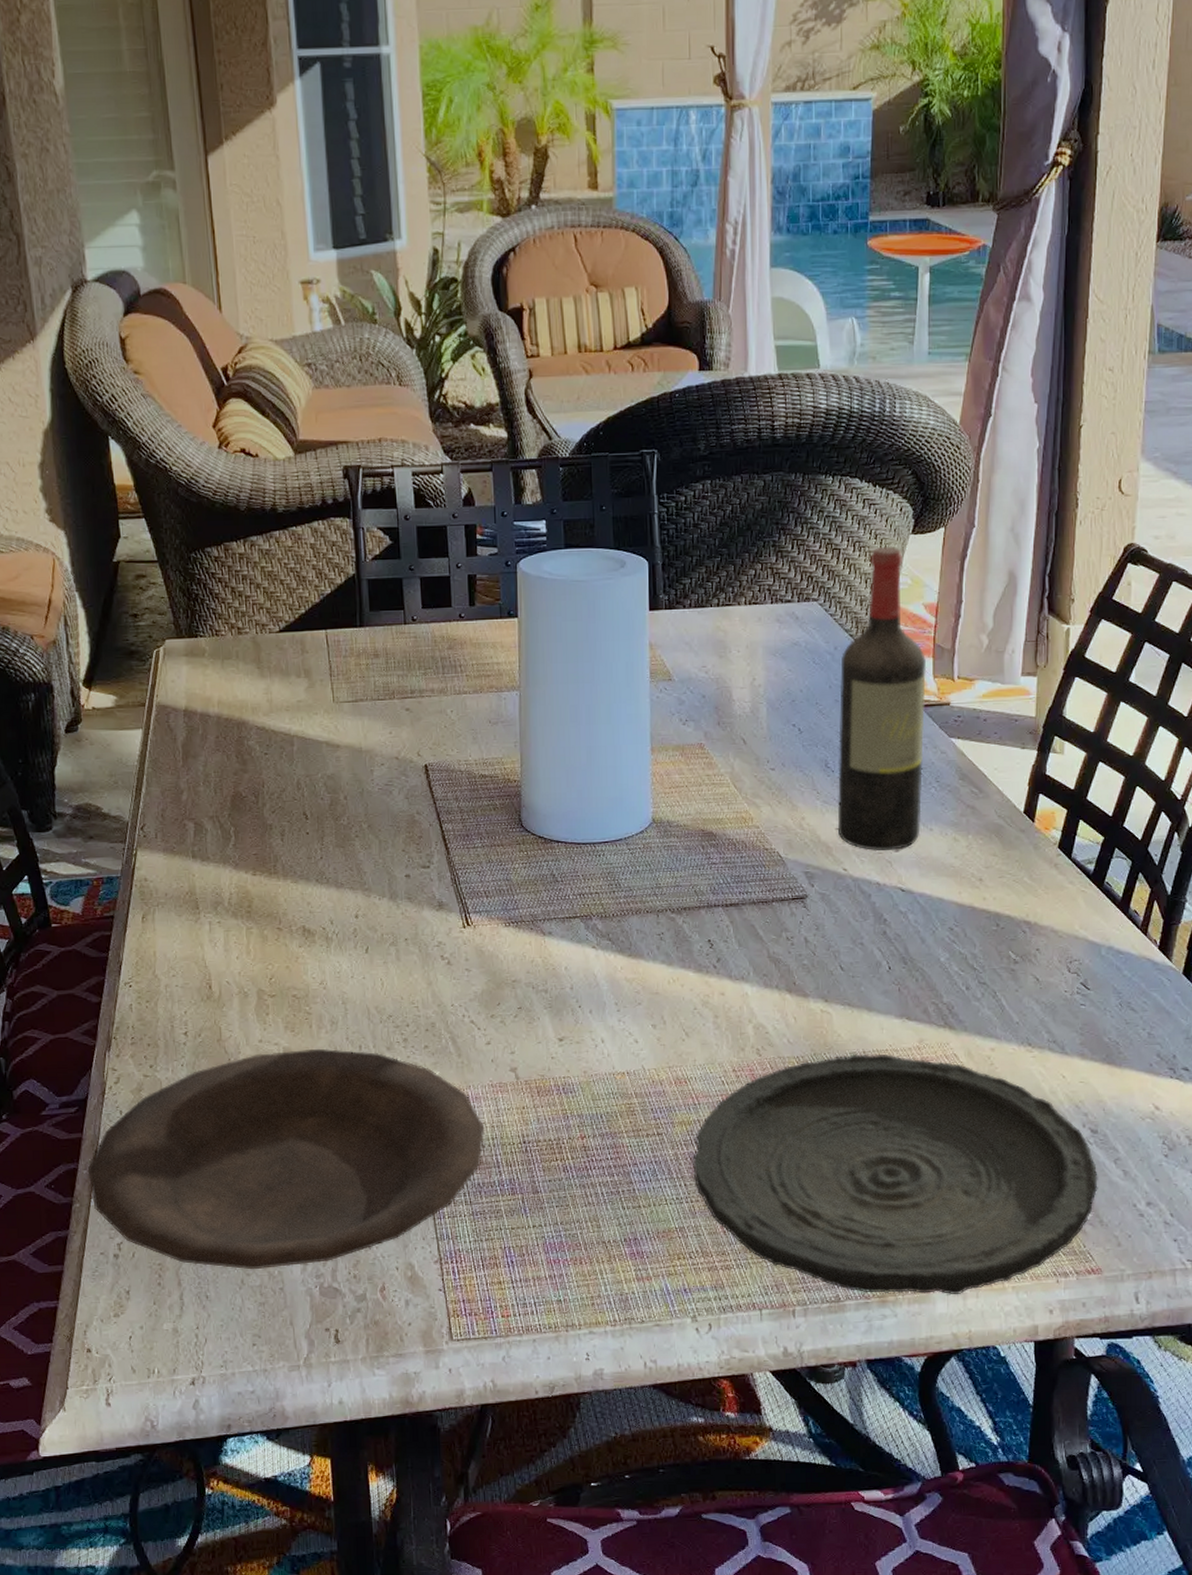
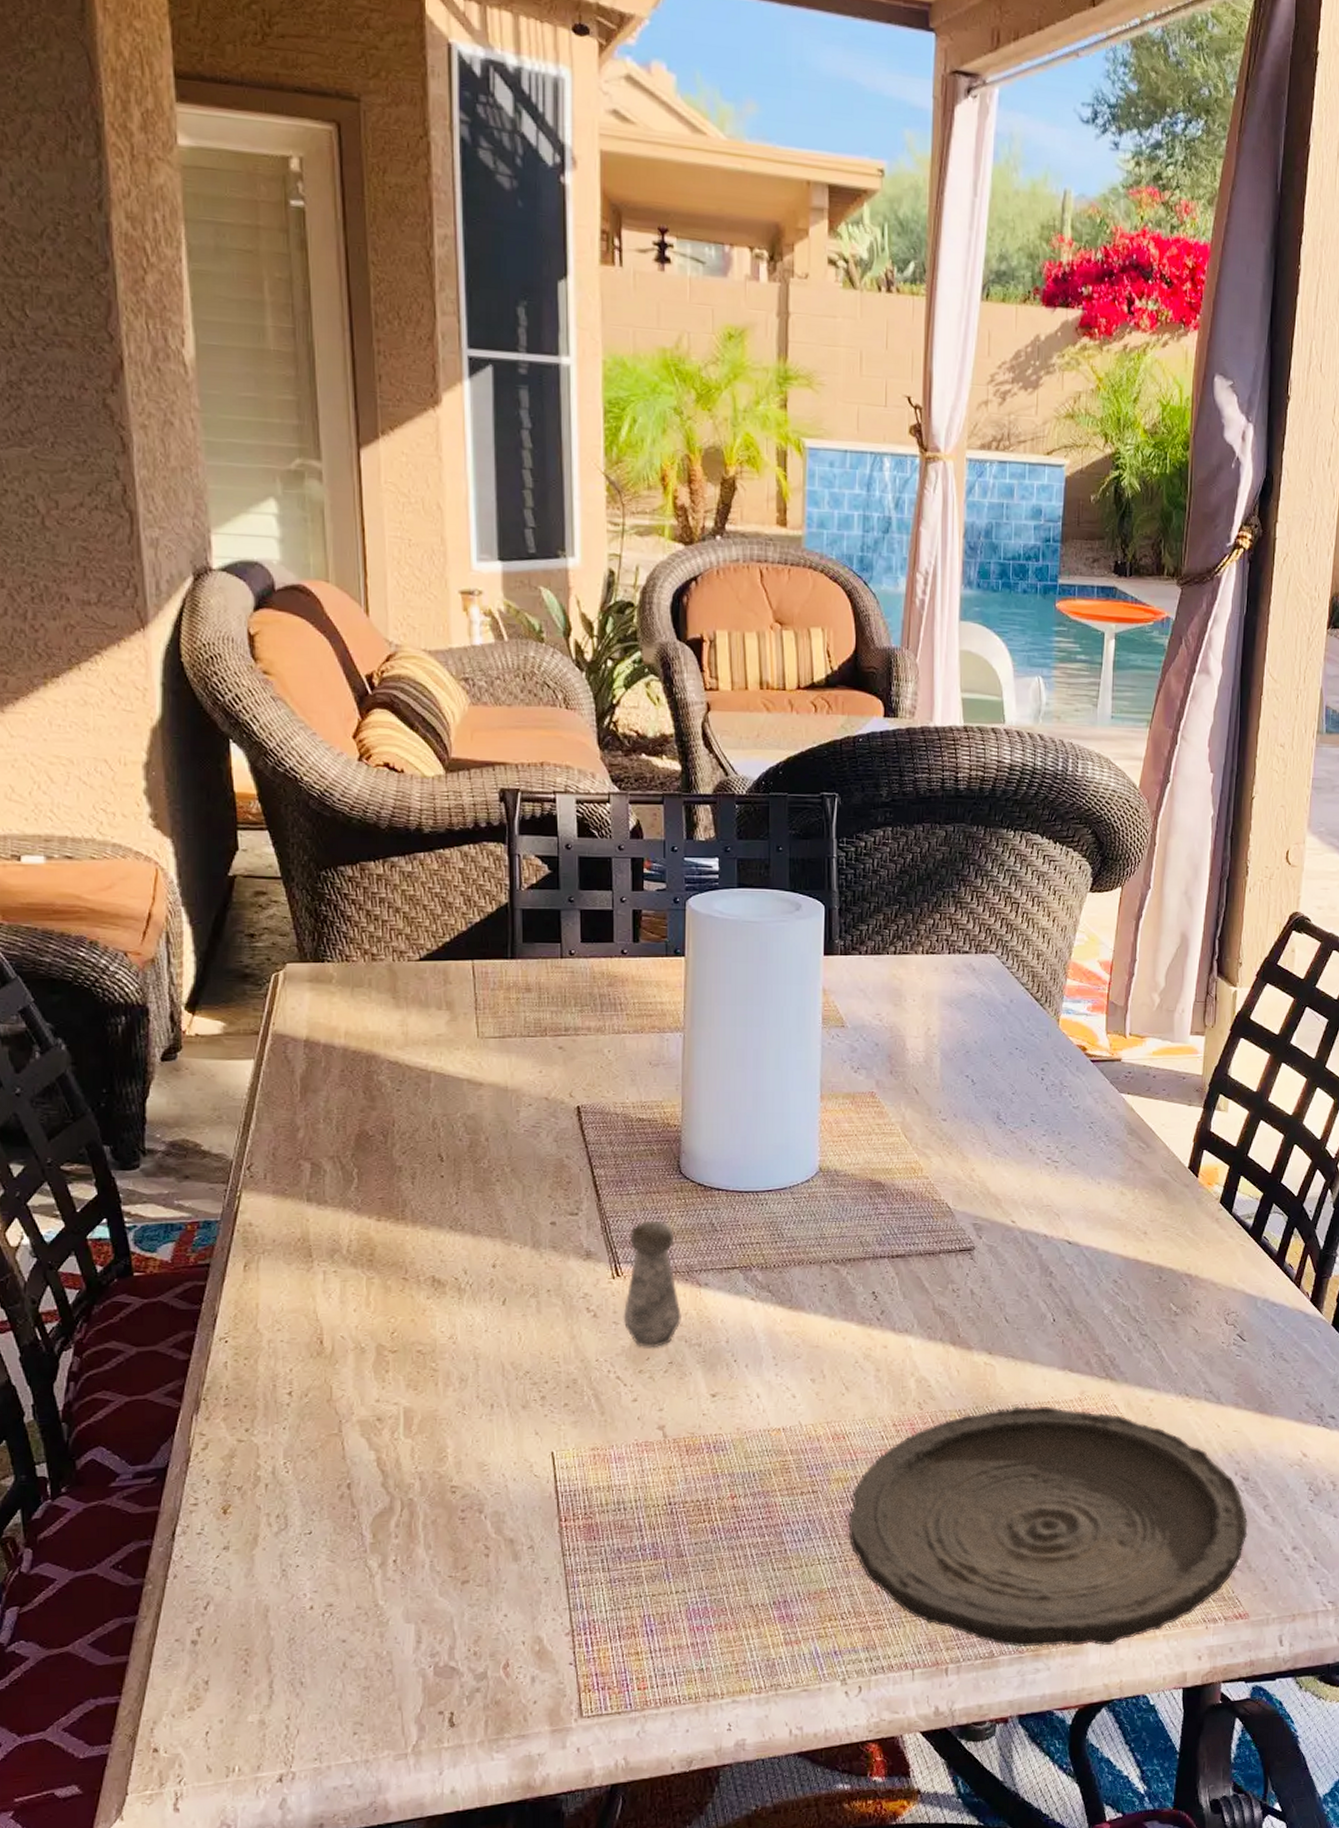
plate: present [88,1048,484,1270] -> none [165,1408,626,1651]
salt shaker: none [474,872,528,994] -> present [623,1220,681,1348]
wine bottle: present [837,546,927,852] -> none [1007,902,1100,1204]

